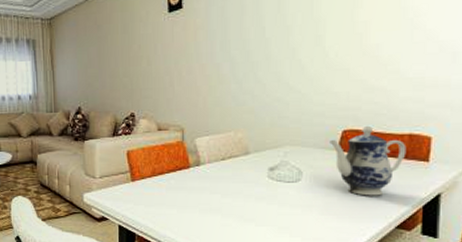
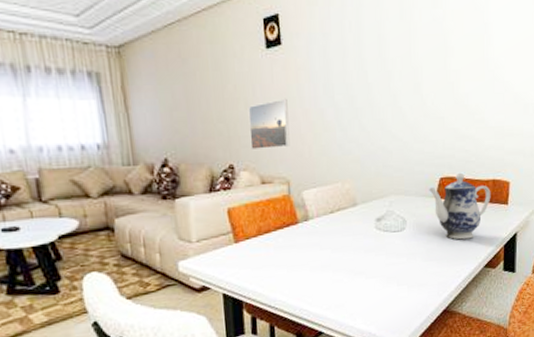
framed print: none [149,55,186,101] -> present [248,98,290,151]

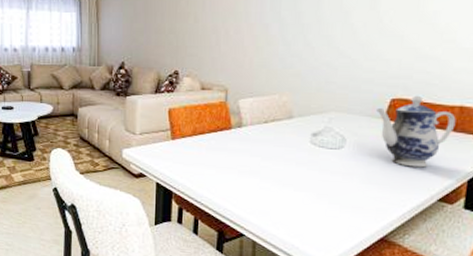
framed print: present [248,98,290,151] -> none [195,13,234,60]

